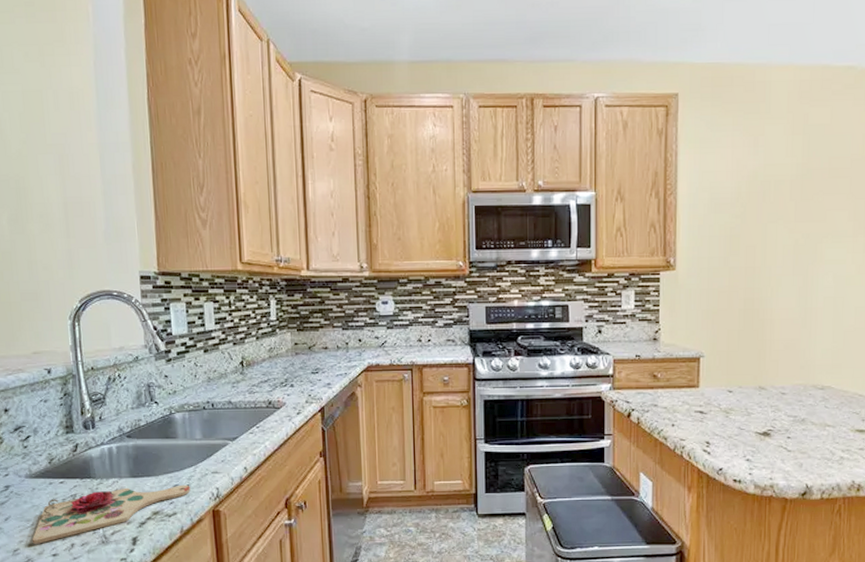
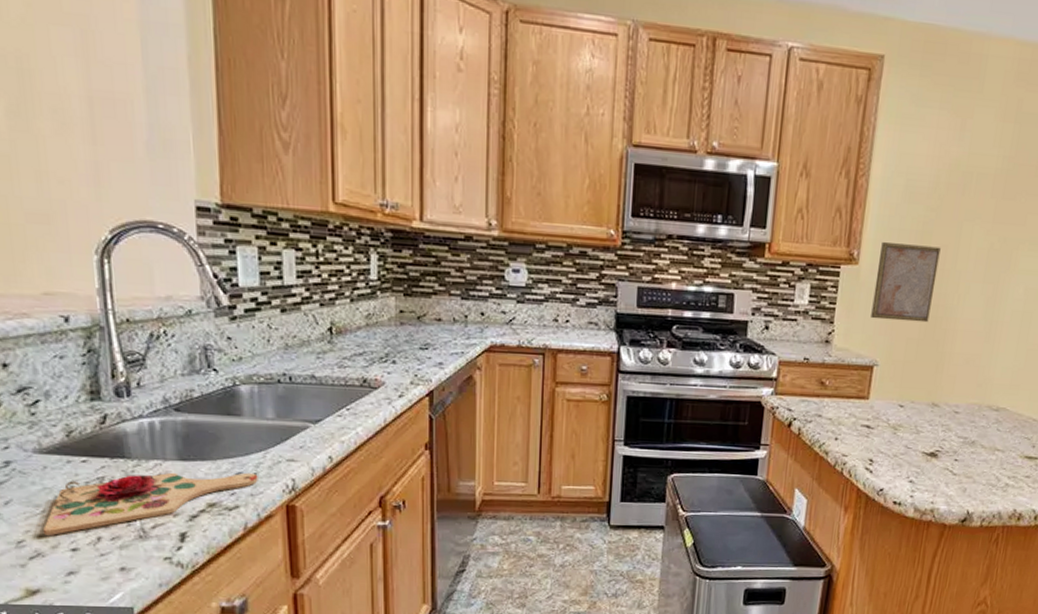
wall art: none [692,248,749,316] -> present [871,242,941,323]

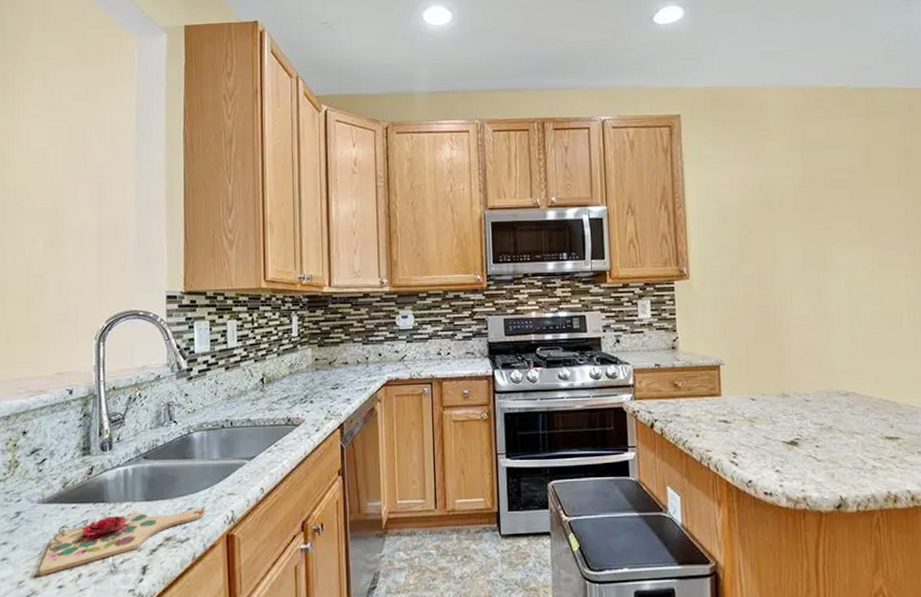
wall art: present [871,242,941,323] -> none [706,256,762,324]

